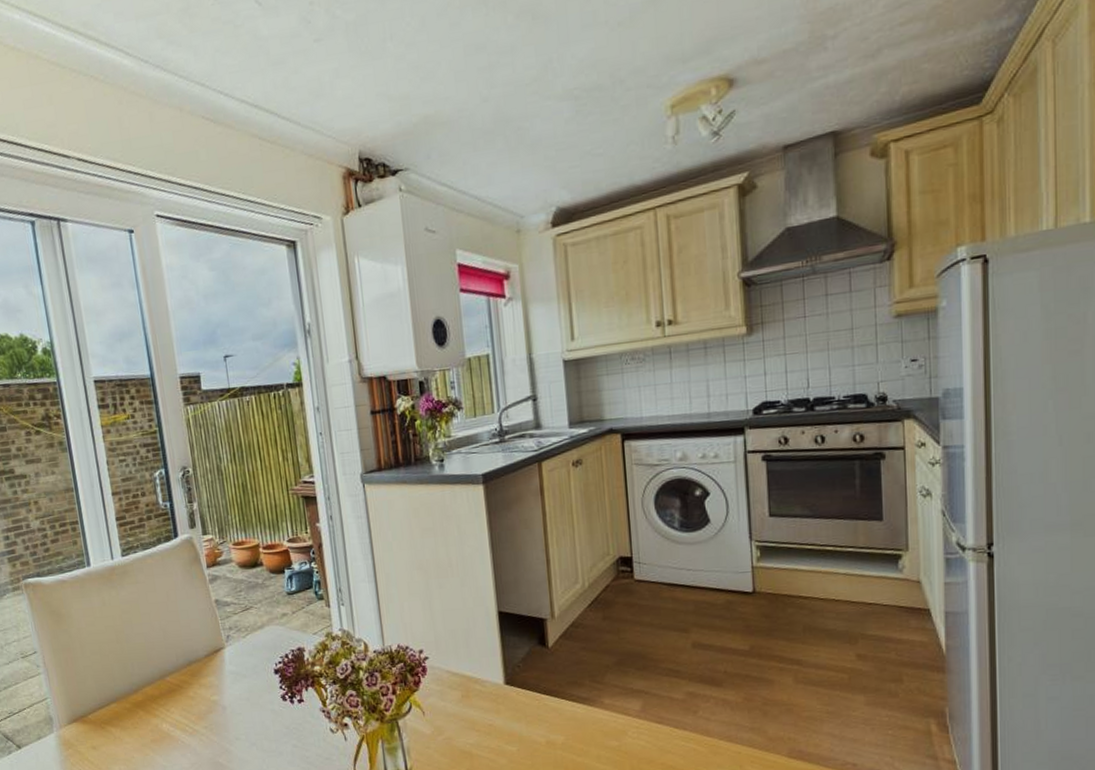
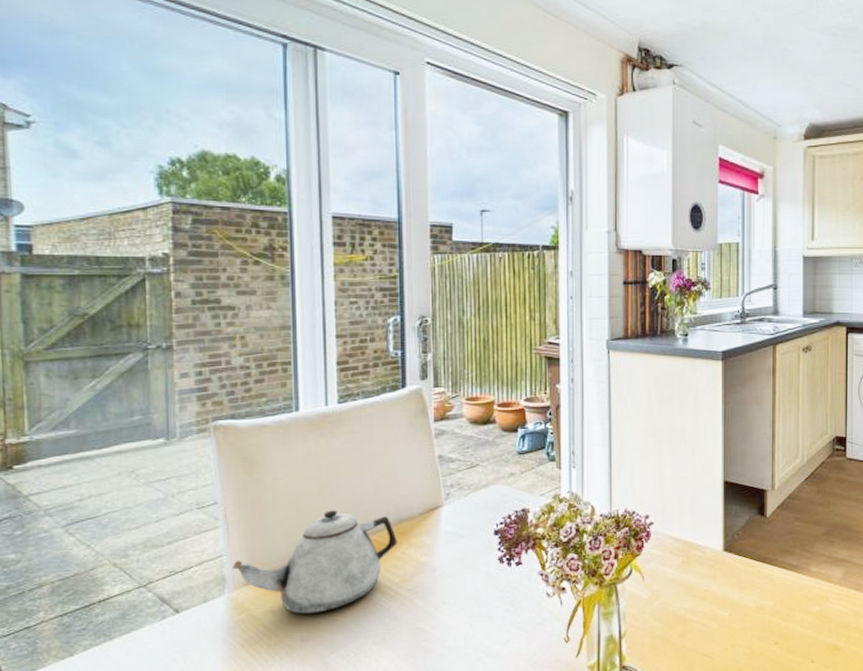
teapot: none [56,655,189,750] -> present [232,510,398,614]

